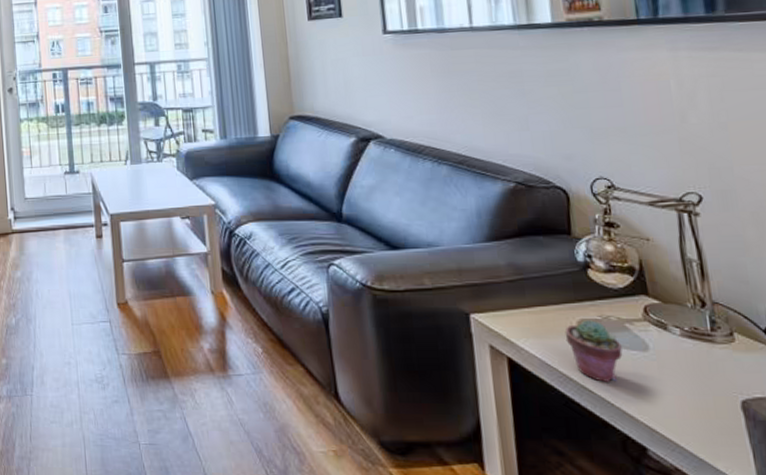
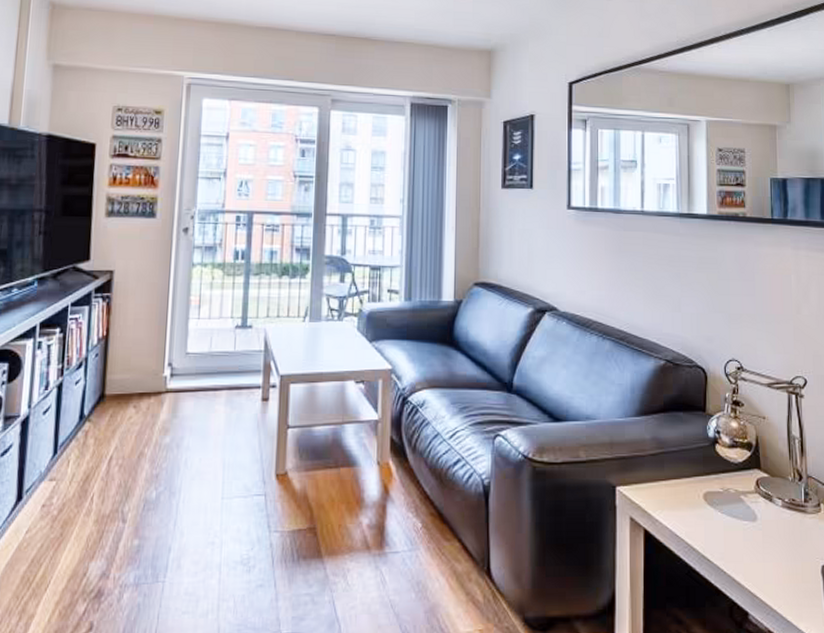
potted succulent: present [564,320,623,382] -> none [693,492,737,551]

